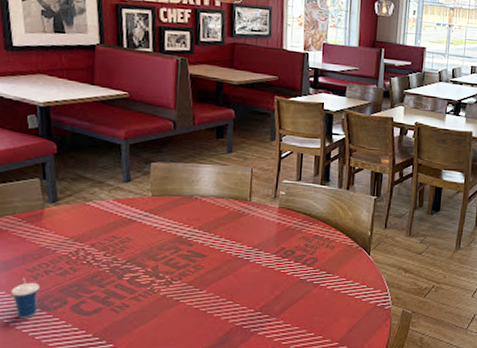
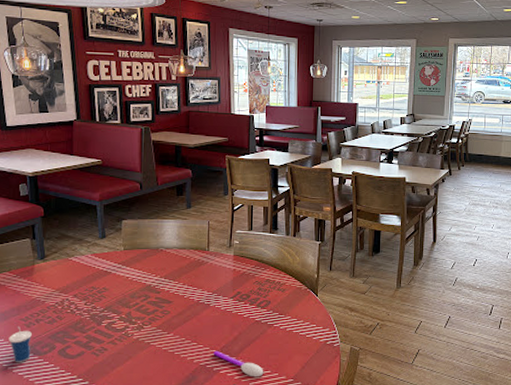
spoon: none [251,311,307,340] -> present [213,351,264,377]

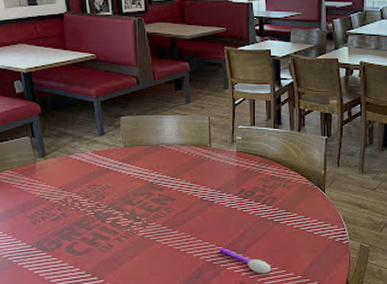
cup: present [9,326,32,363] -> none [16,224,39,259]

